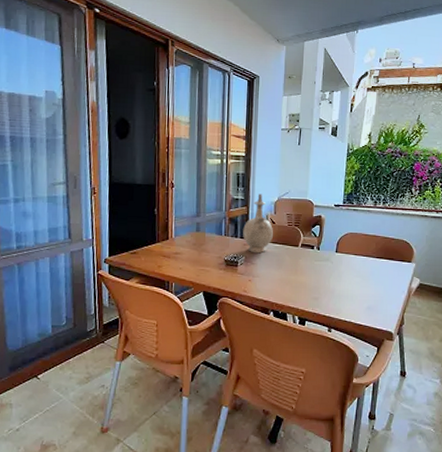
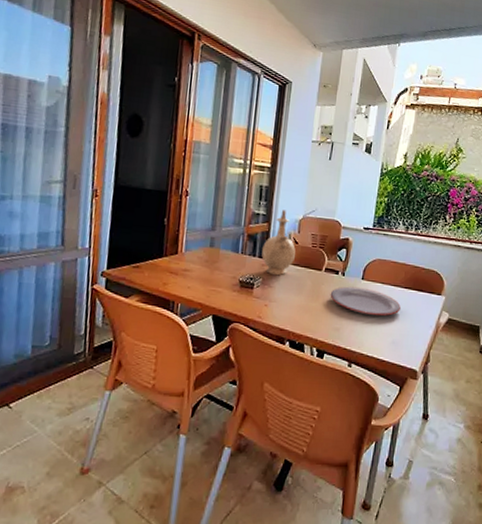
plate: none [307,259,374,285] -> present [330,286,401,316]

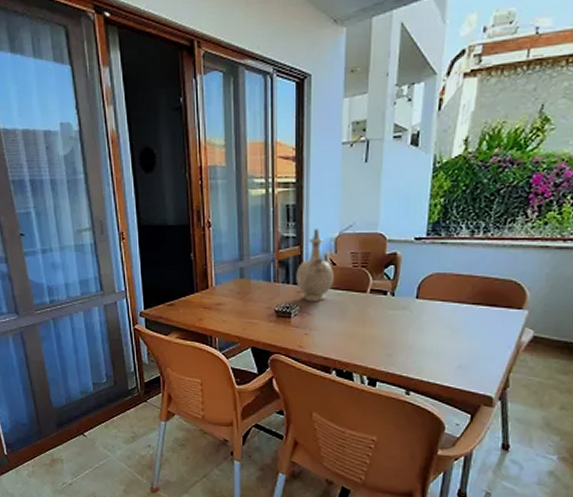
plate: present [330,286,401,316] -> none [378,307,468,339]

